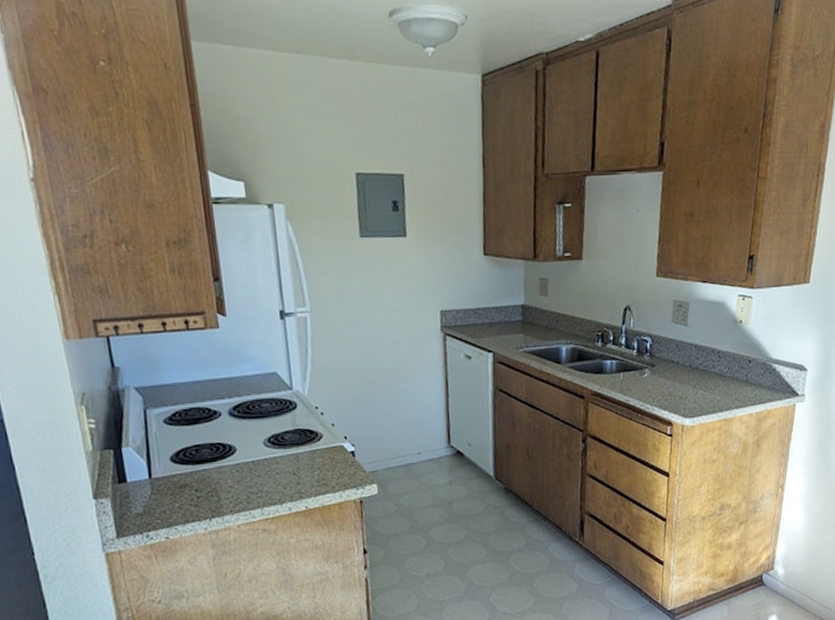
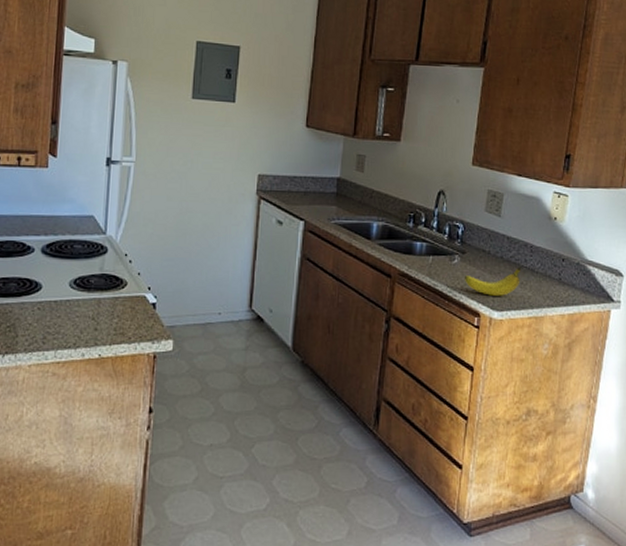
fruit: none [656,372,710,404] -> present [465,266,522,296]

